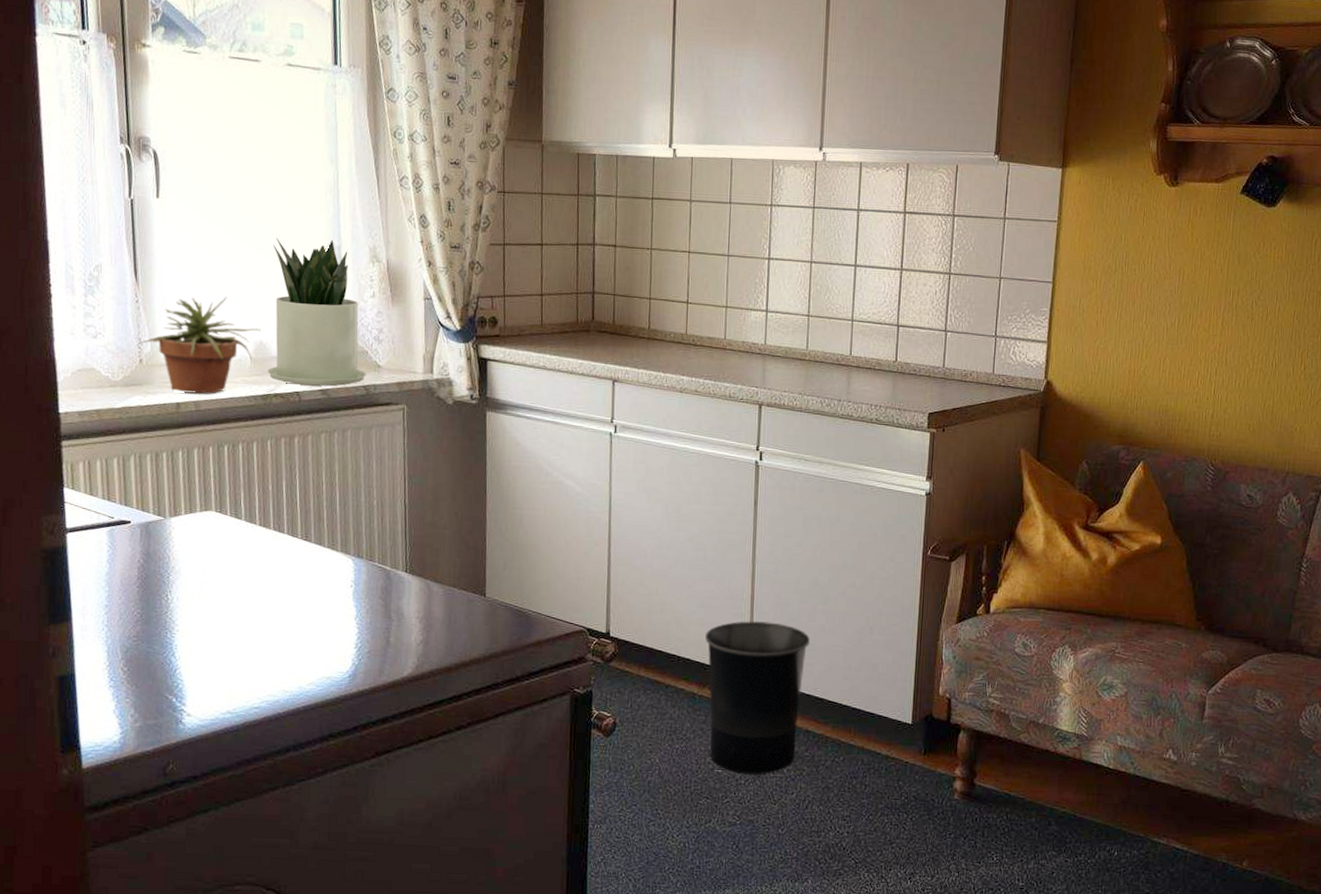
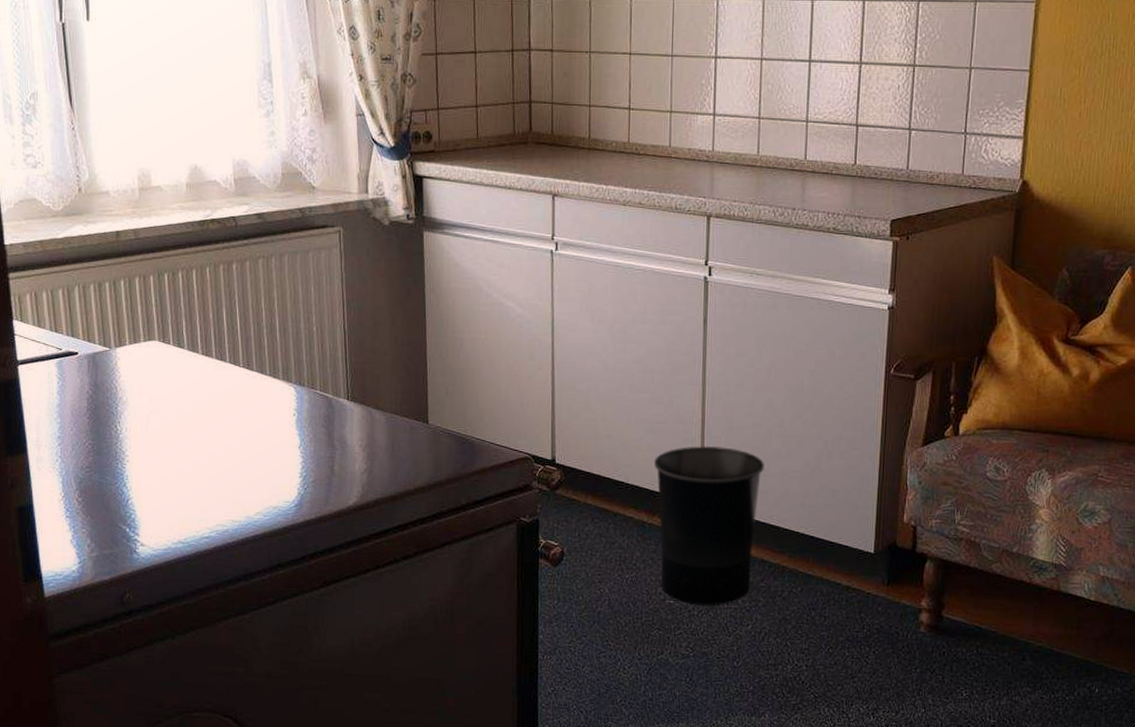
potted plant: present [137,297,261,394] -> none [76,121,195,222]
planter: present [267,237,367,386] -> none [203,56,301,210]

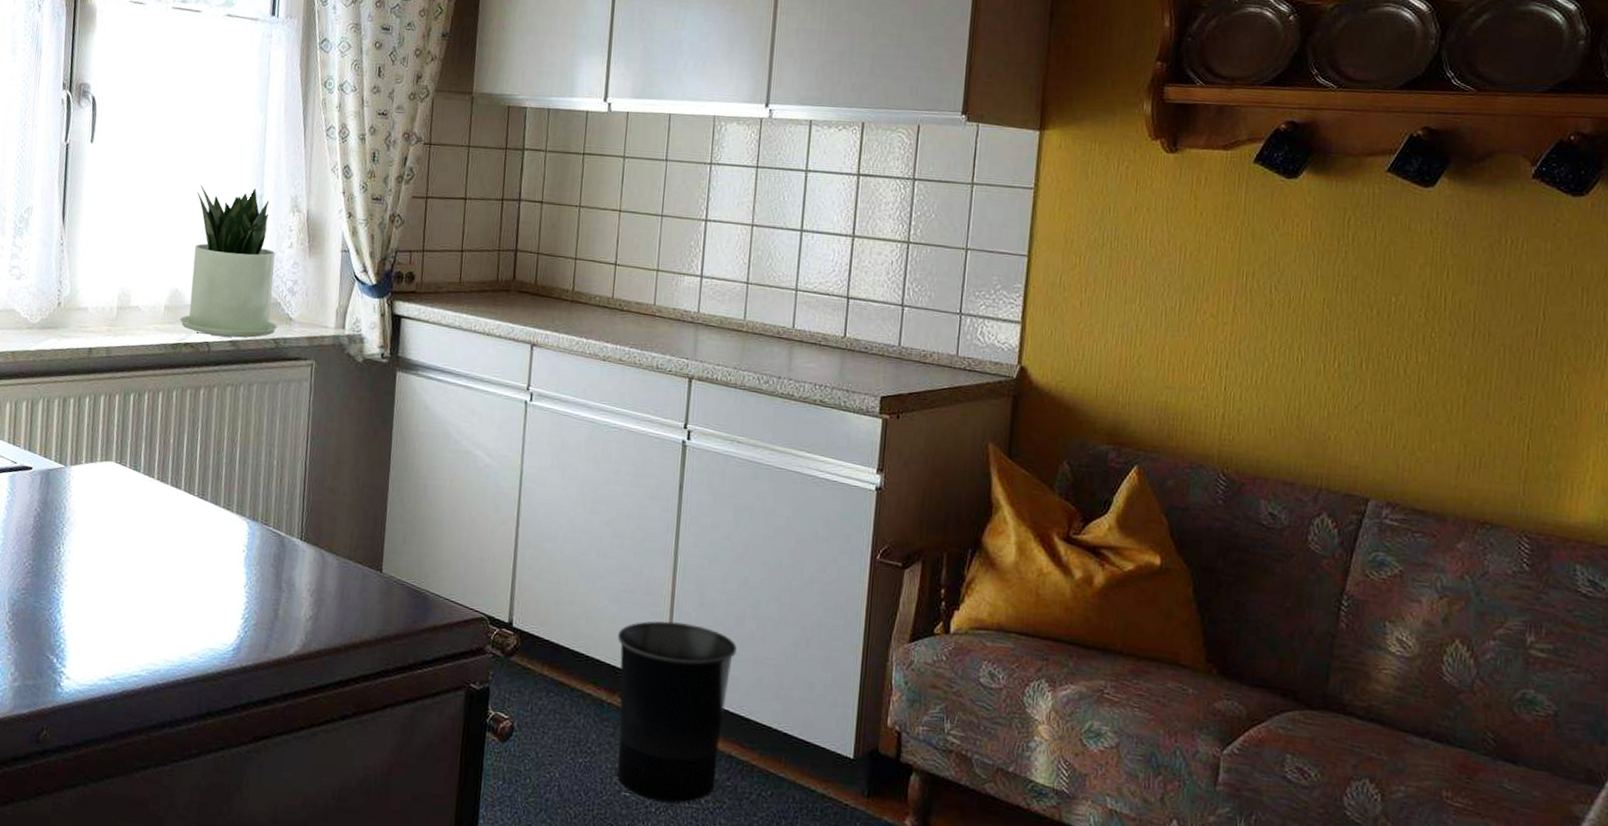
planter: none [203,56,301,210] -> present [179,184,278,338]

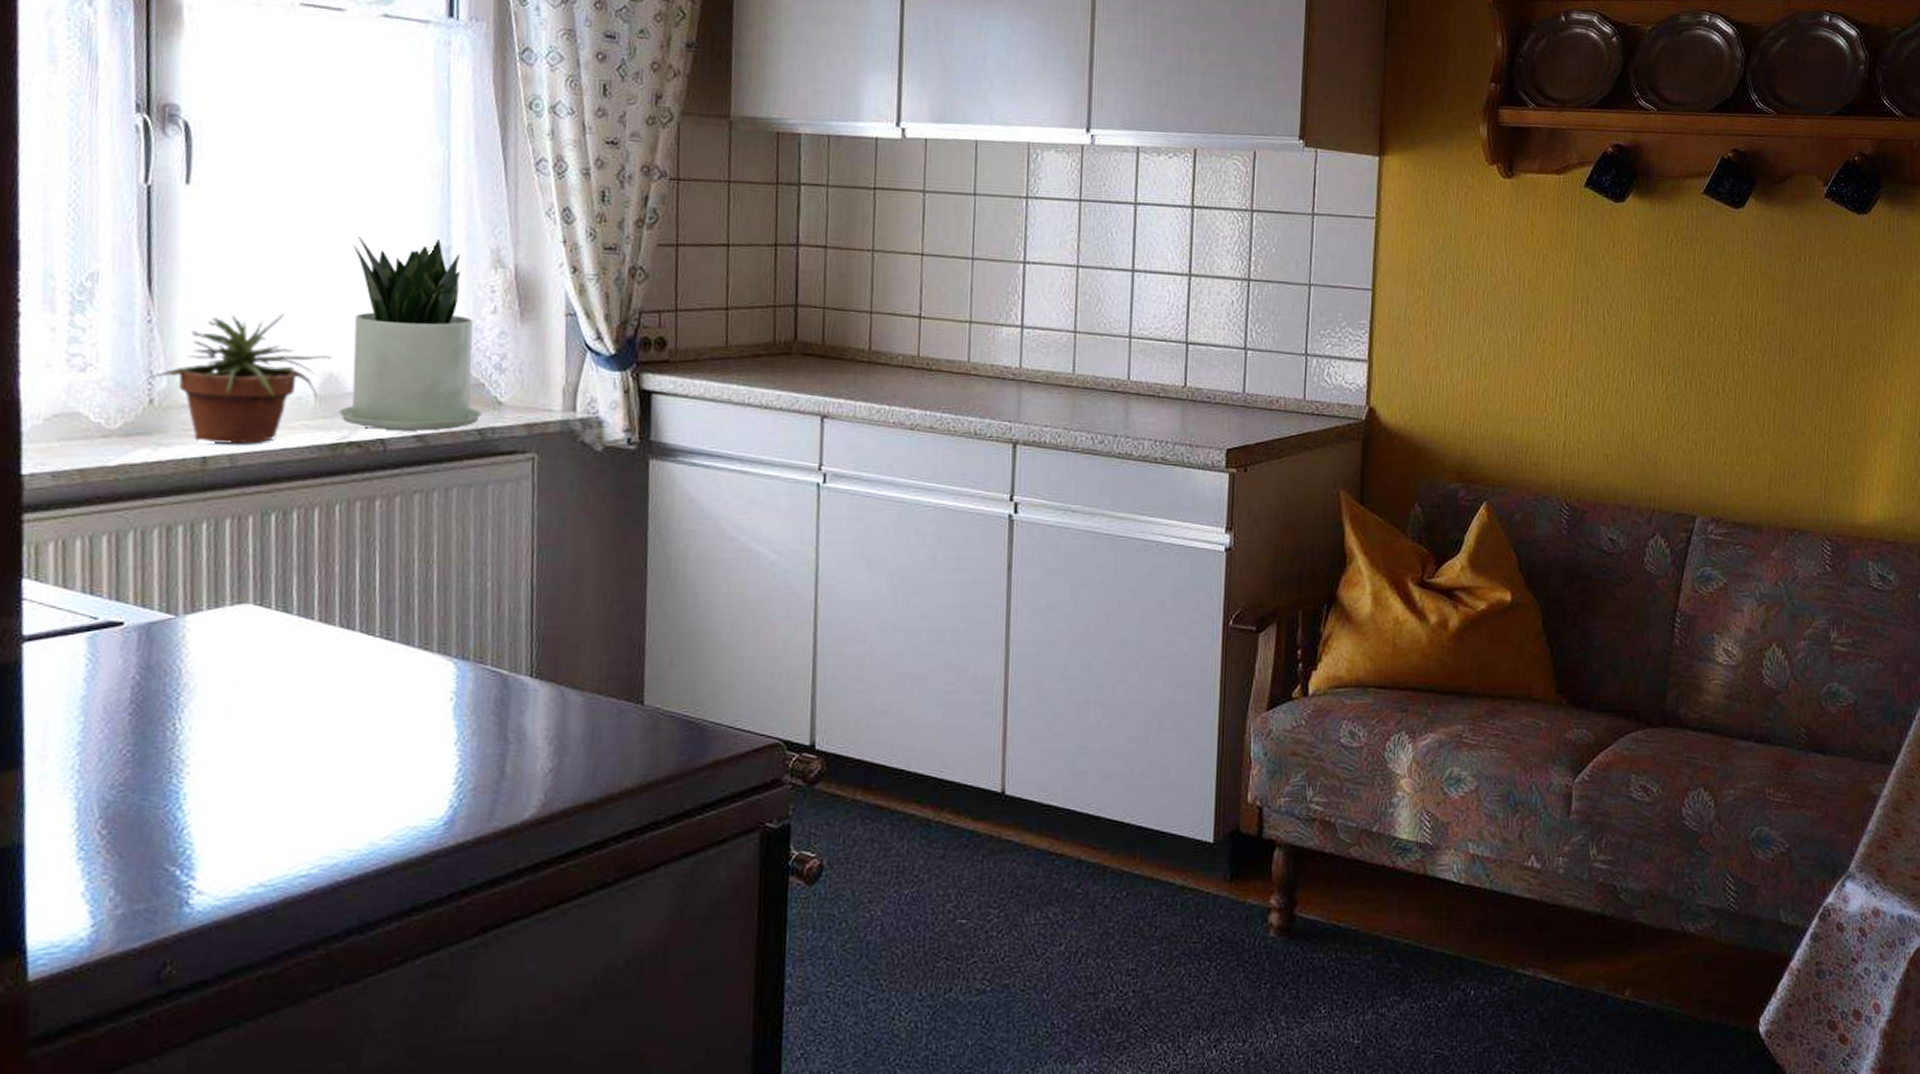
potted plant: none [58,242,178,340] -> present [147,314,332,445]
waste bin: present [617,621,738,802] -> none [943,719,1082,923]

